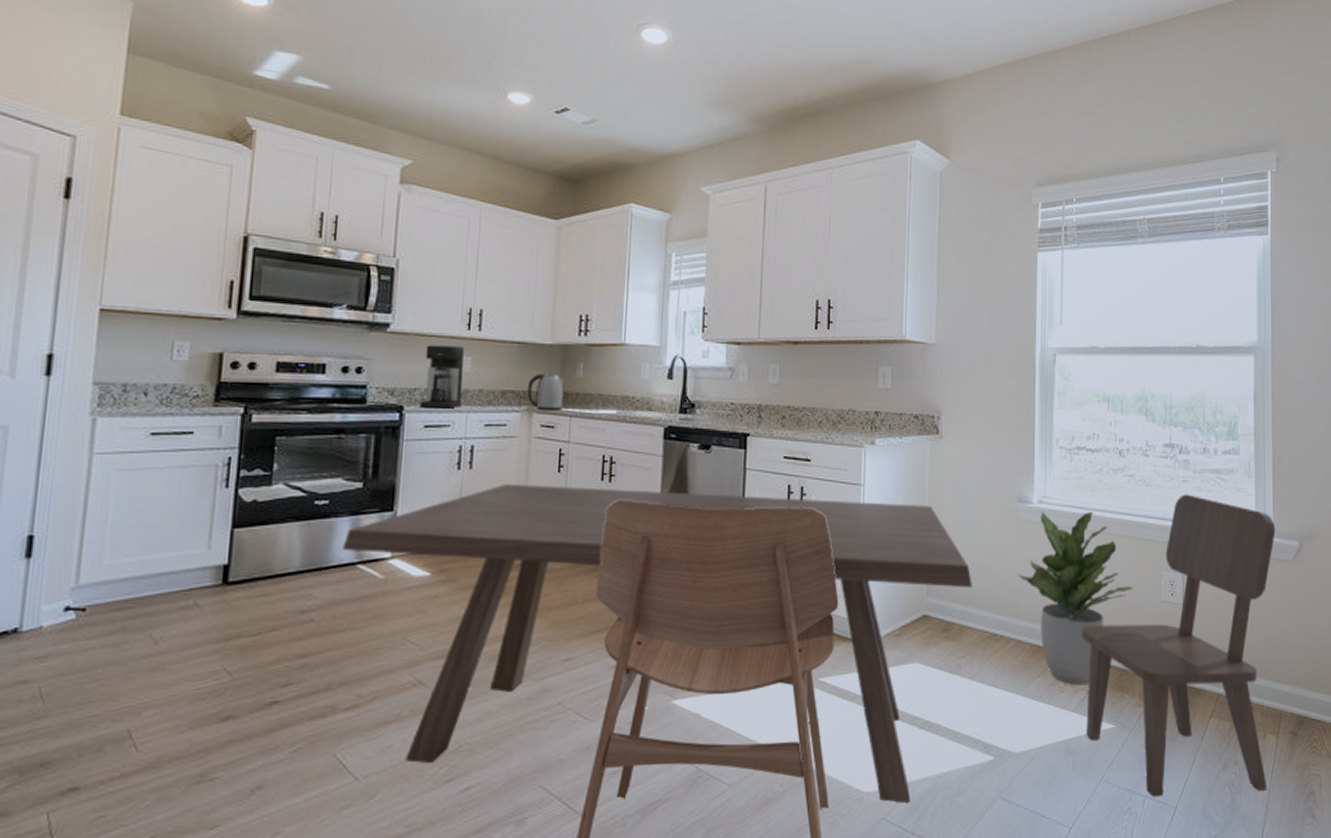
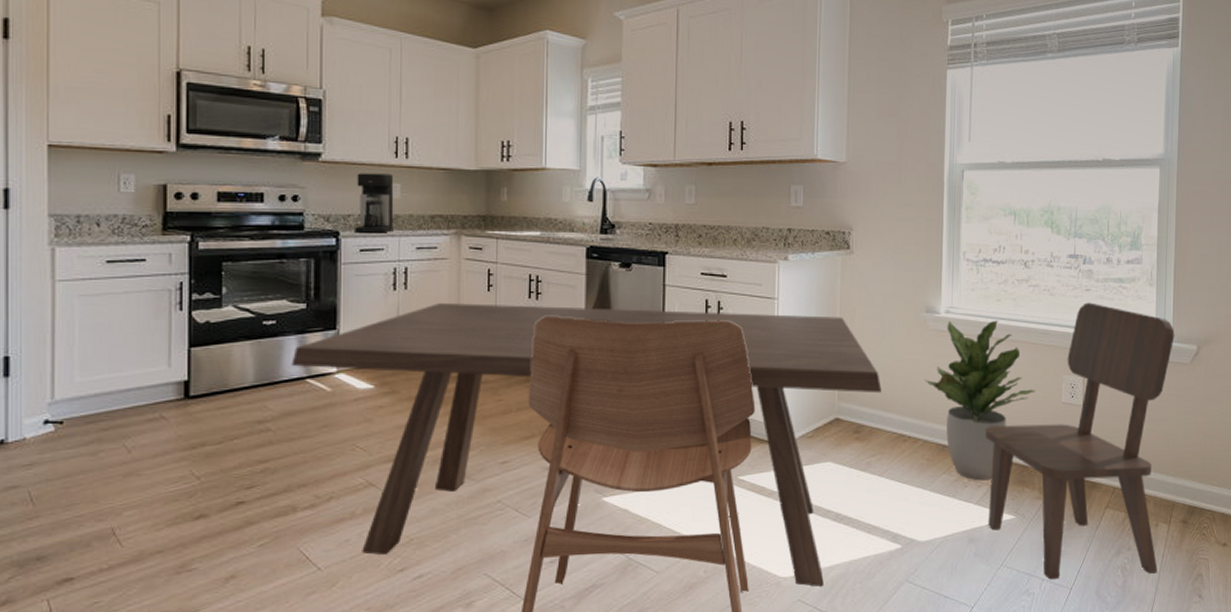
kettle: present [526,372,564,412] -> none [454,197,489,234]

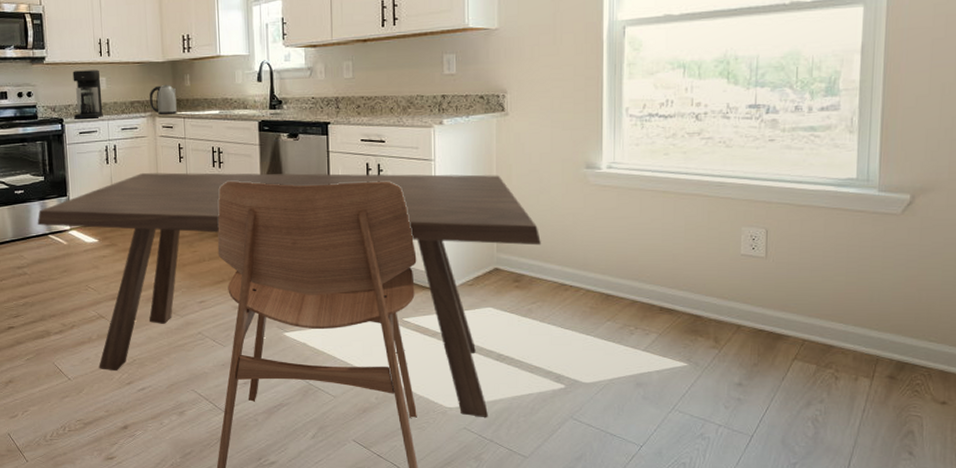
kettle: none [454,197,489,234] -> present [149,84,177,116]
potted plant: present [925,320,1036,481] -> none [586,174,710,329]
dining chair: present [984,302,1175,580] -> none [652,153,882,427]

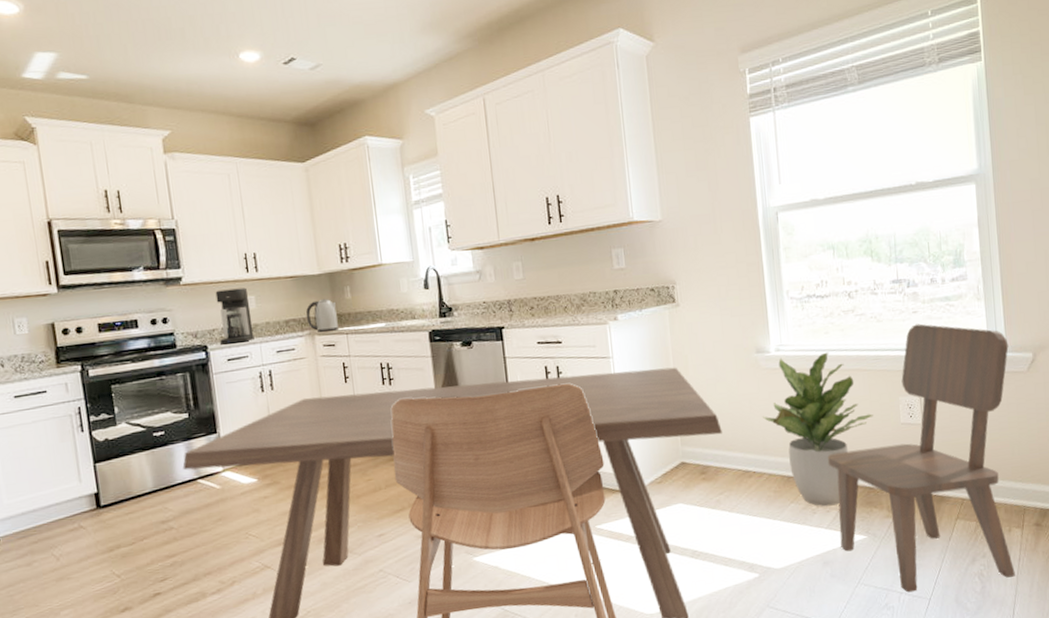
potted plant: none [586,174,710,329] -> present [763,352,873,507]
dining chair: none [652,153,882,427] -> present [827,323,1015,593]

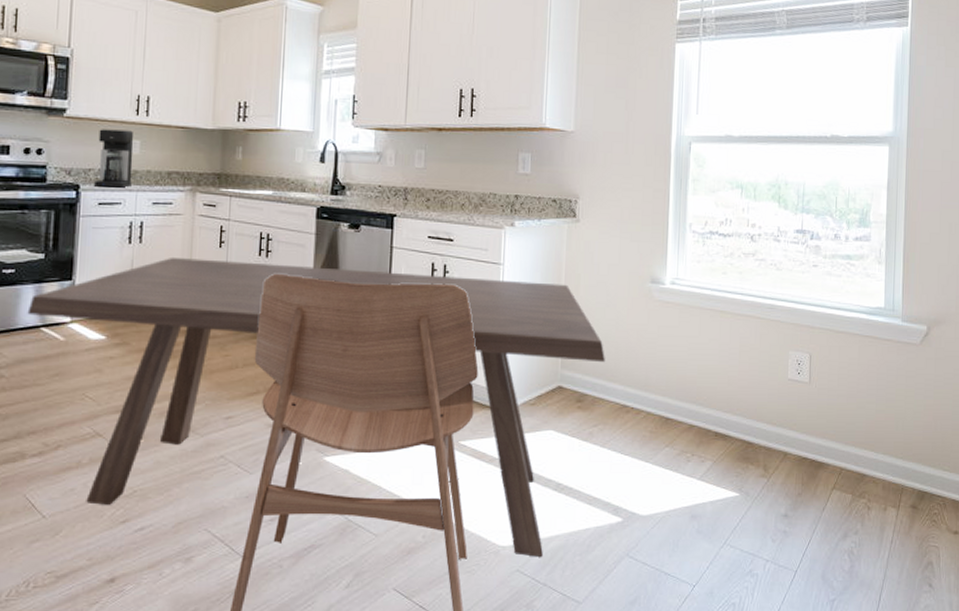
kettle: present [305,298,339,334] -> none [190,155,224,192]
potted plant: present [763,352,873,507] -> none [649,292,761,456]
dining chair: present [827,323,1015,593] -> none [708,278,904,561]

